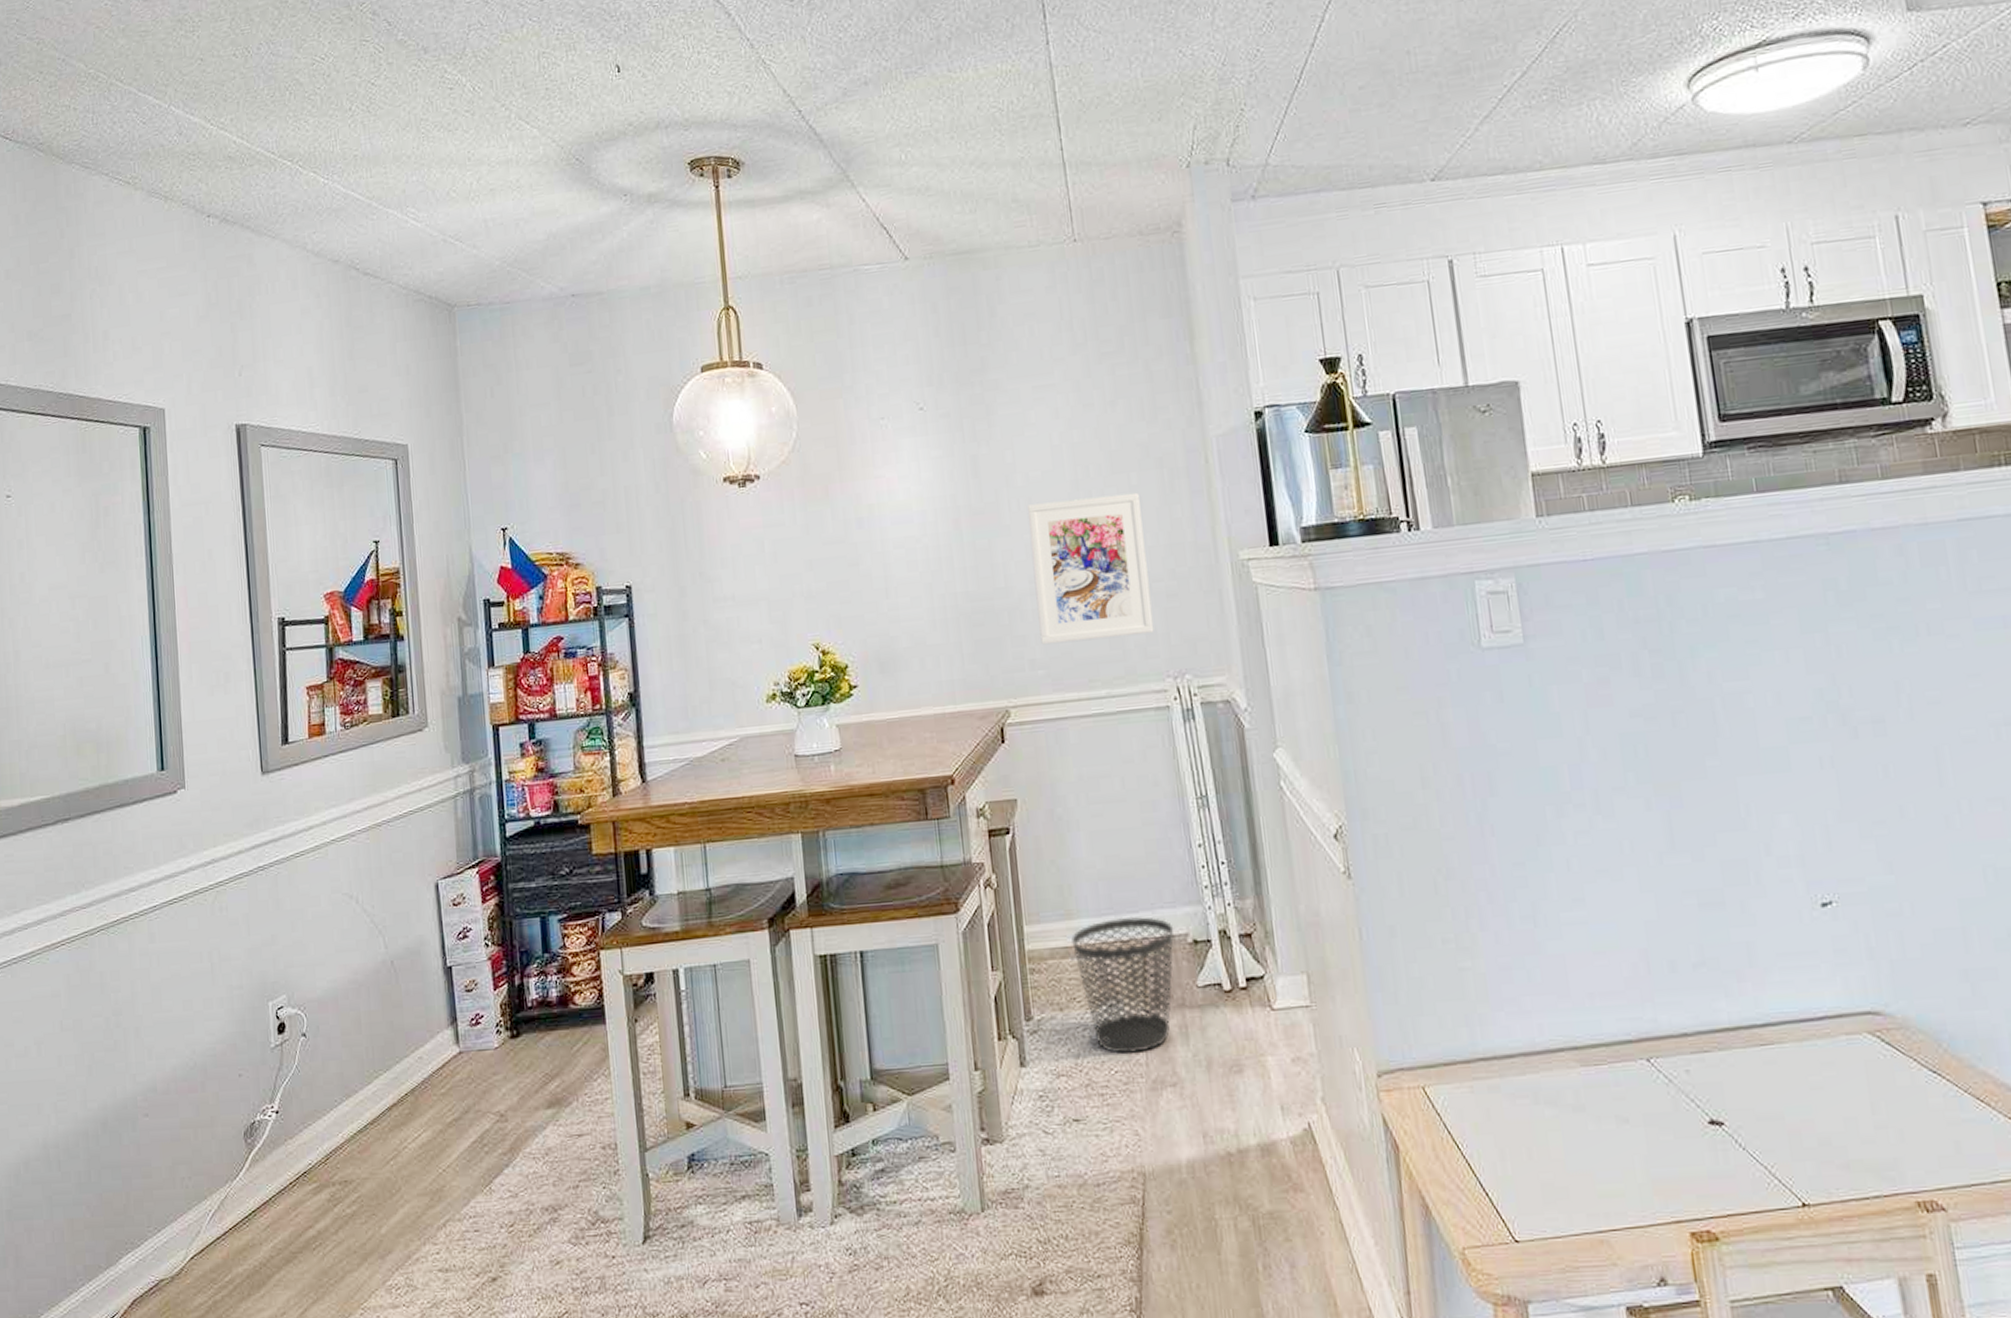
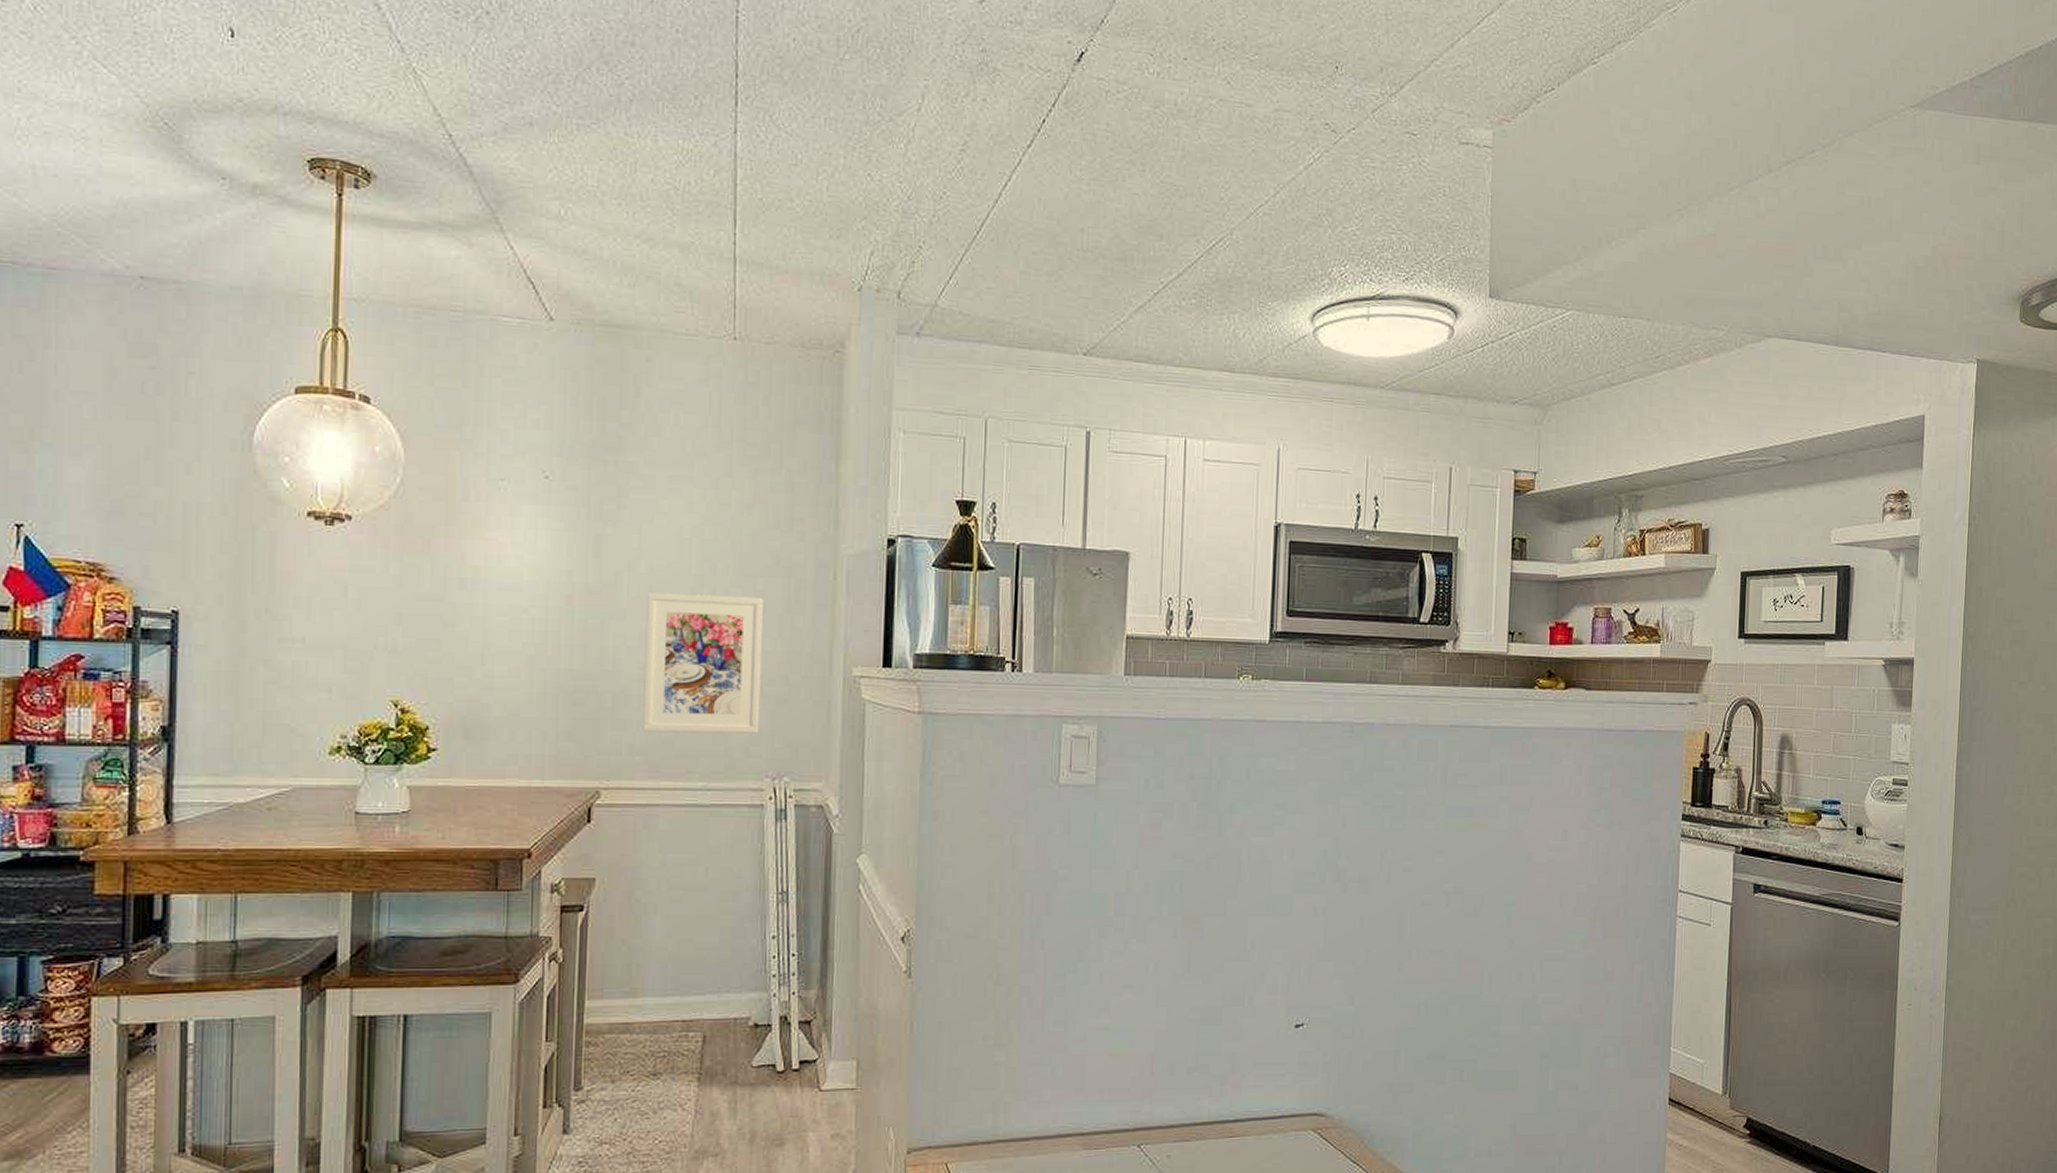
wastebasket: present [1071,916,1174,1055] -> none [633,998,737,1126]

